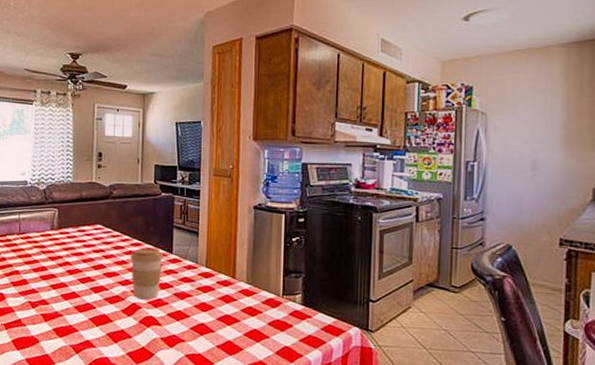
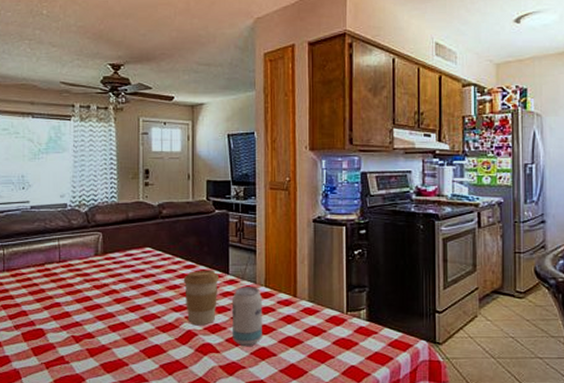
beverage can: none [174,266,203,322] -> present [232,287,262,347]

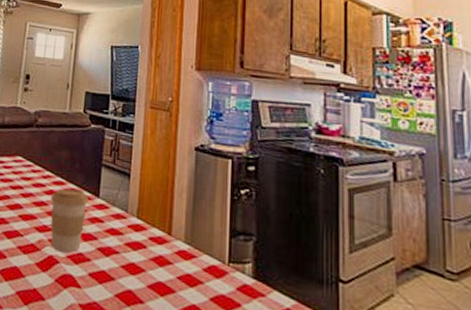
beverage can: present [232,287,262,347] -> none [97,213,133,287]

